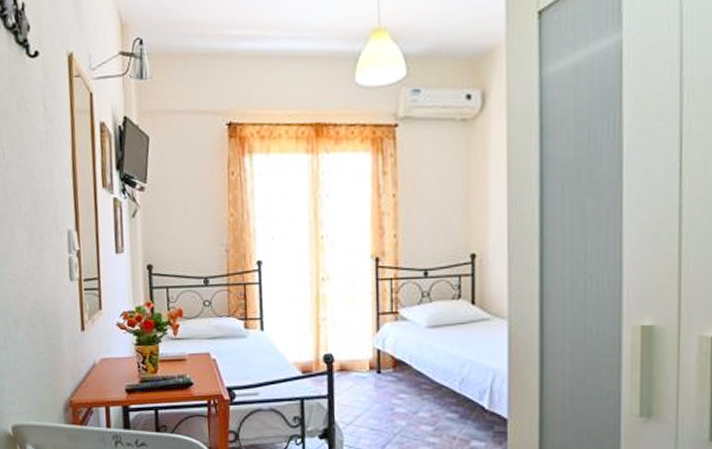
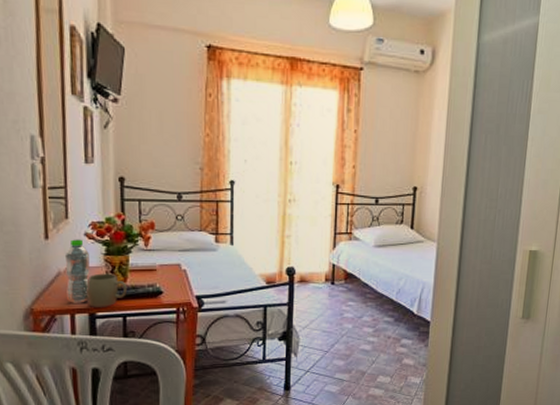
water bottle: none [99,330,123,395] -> present [64,239,90,303]
mug: none [119,364,159,399] -> present [86,273,128,307]

